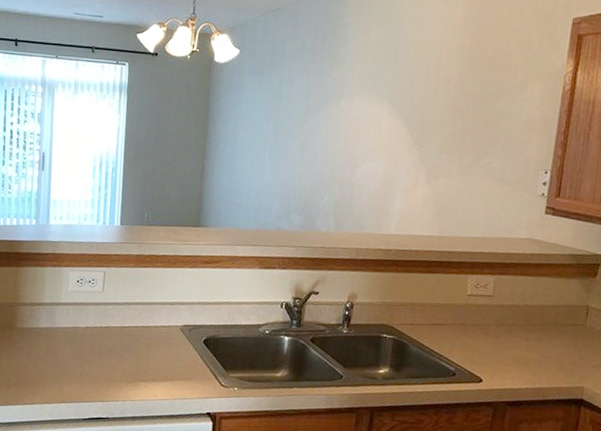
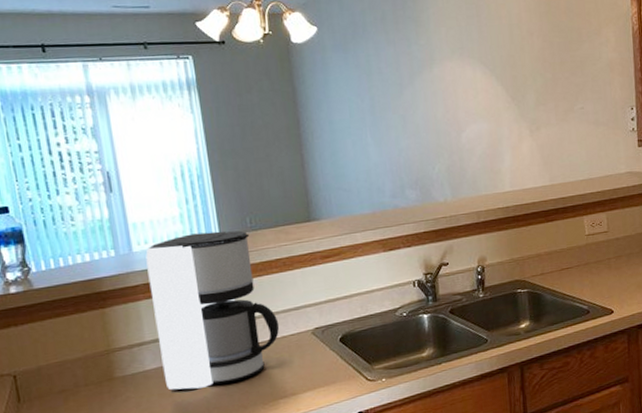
coffee maker: none [52,218,154,356] -> present [146,230,280,390]

